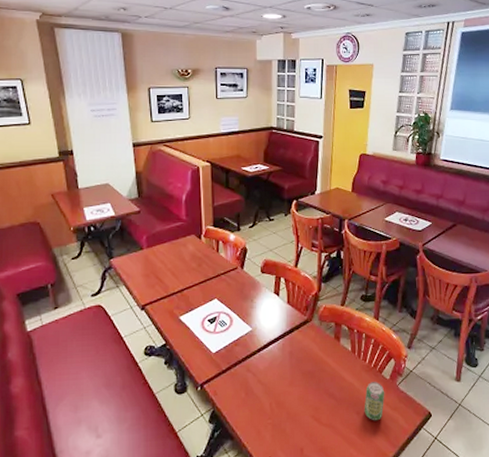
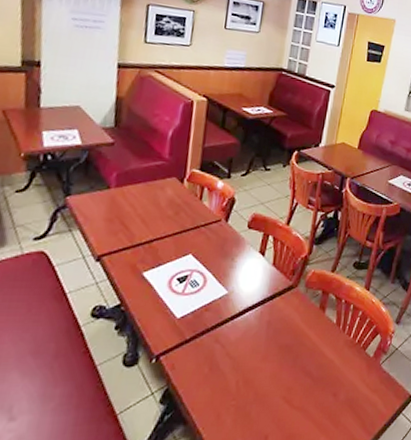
beverage can: present [364,382,385,421] -> none [341,359,367,405]

